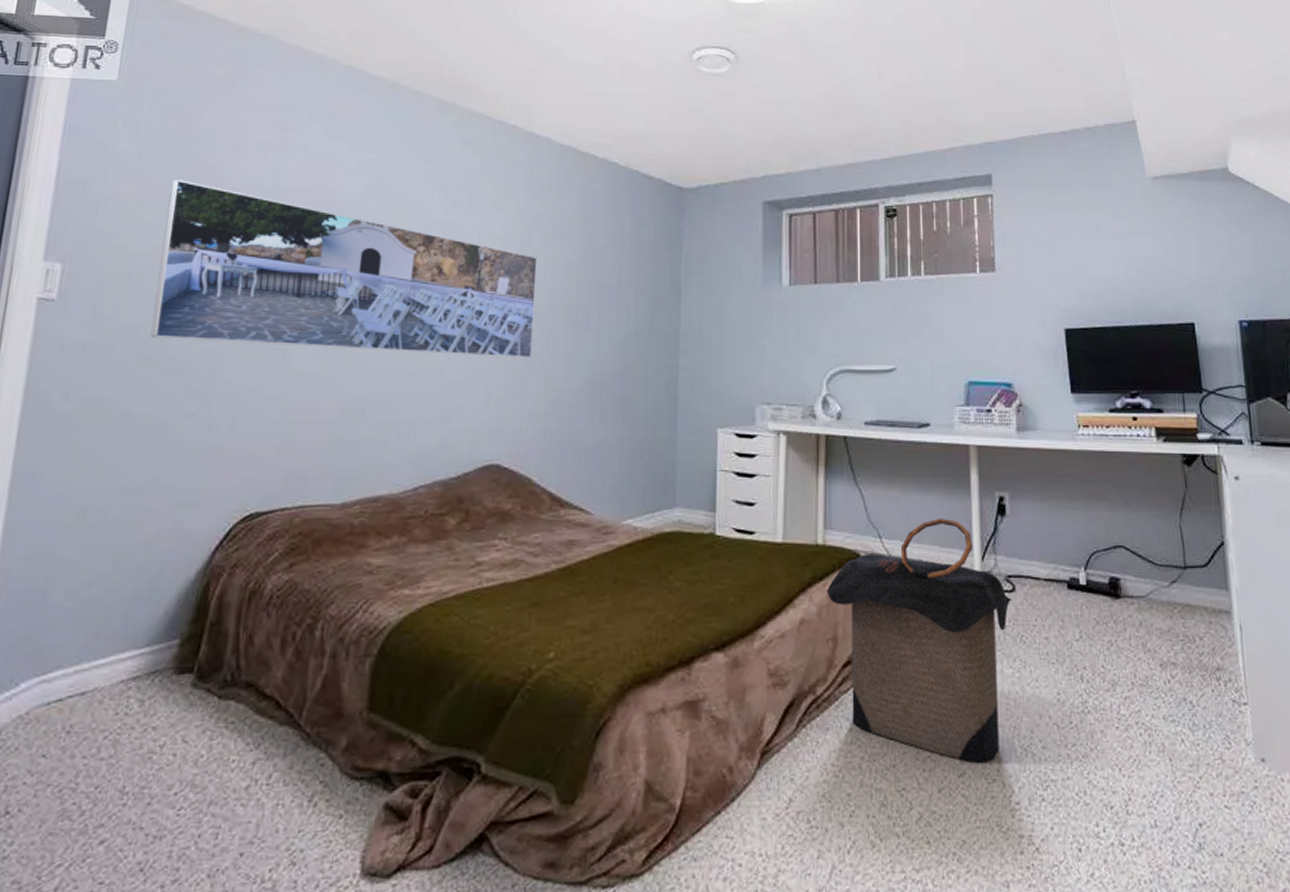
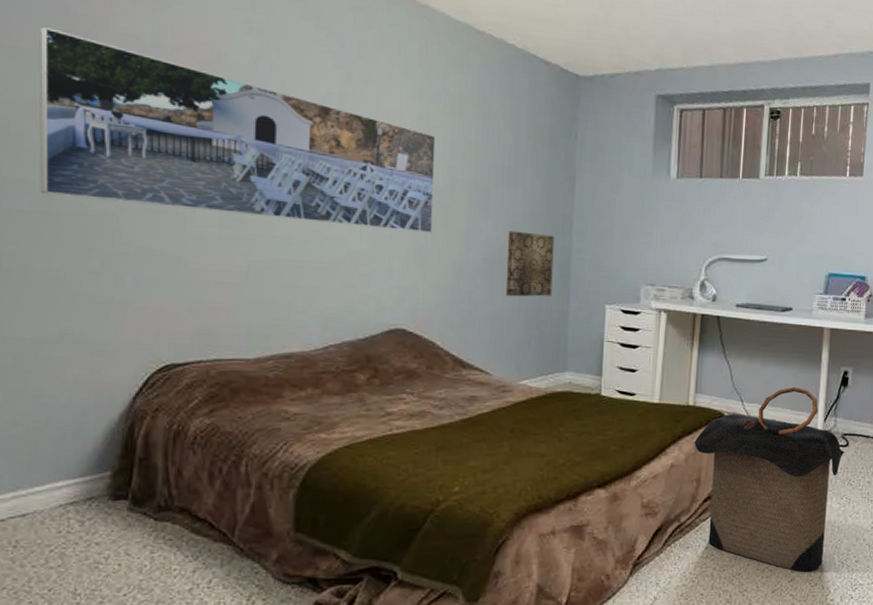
wall art: none [607,351,660,424] -> present [505,231,555,297]

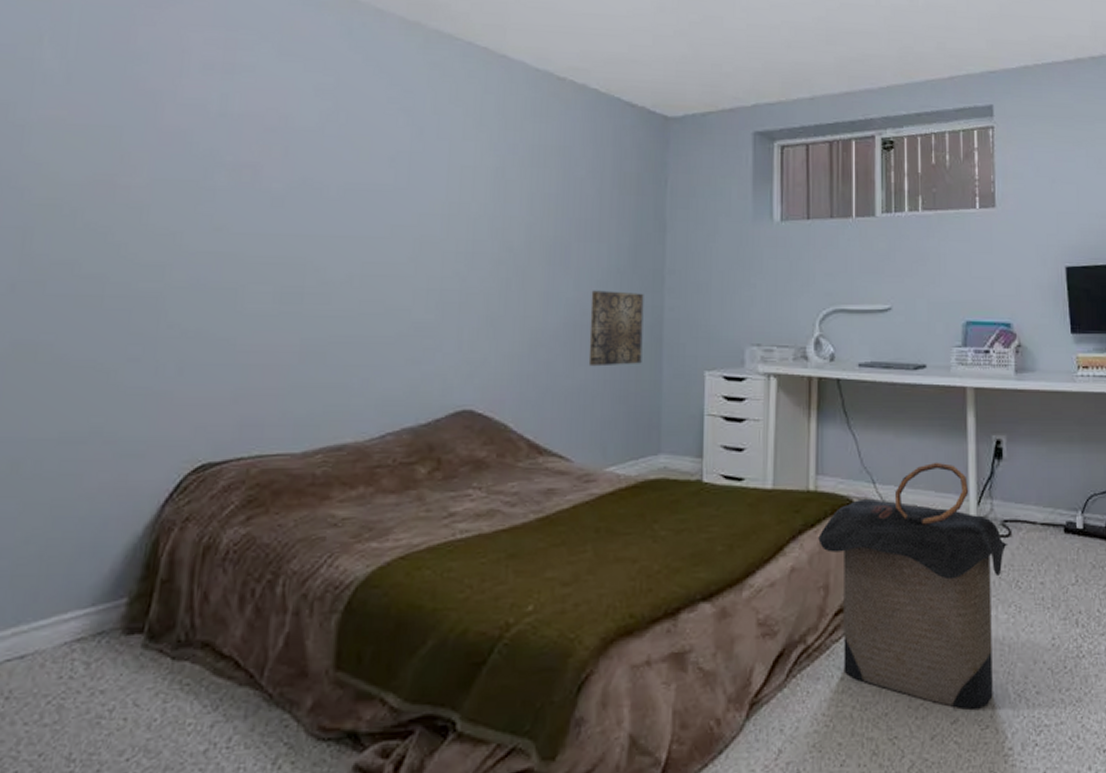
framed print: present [40,27,436,233] -> none [86,103,512,298]

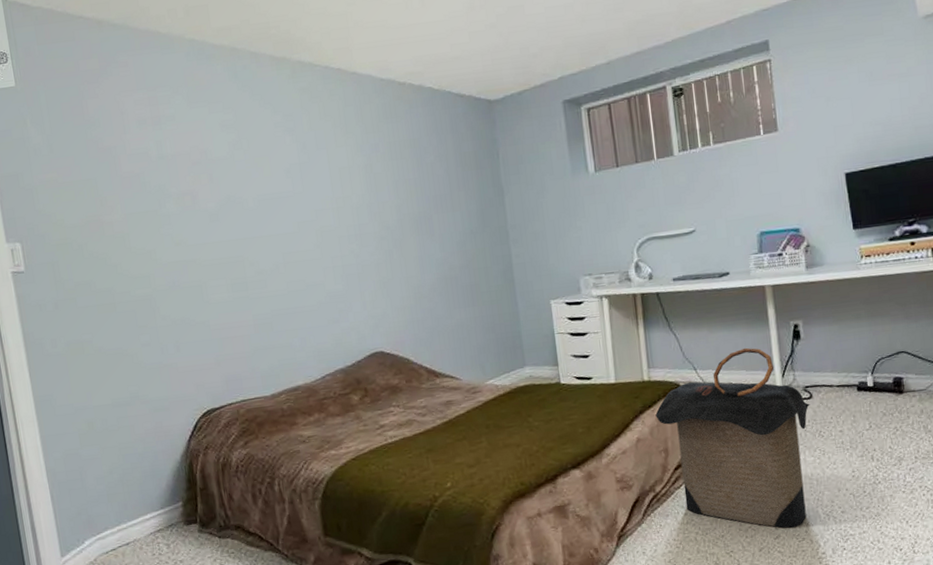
wall art: present [588,290,644,367] -> none [454,247,501,308]

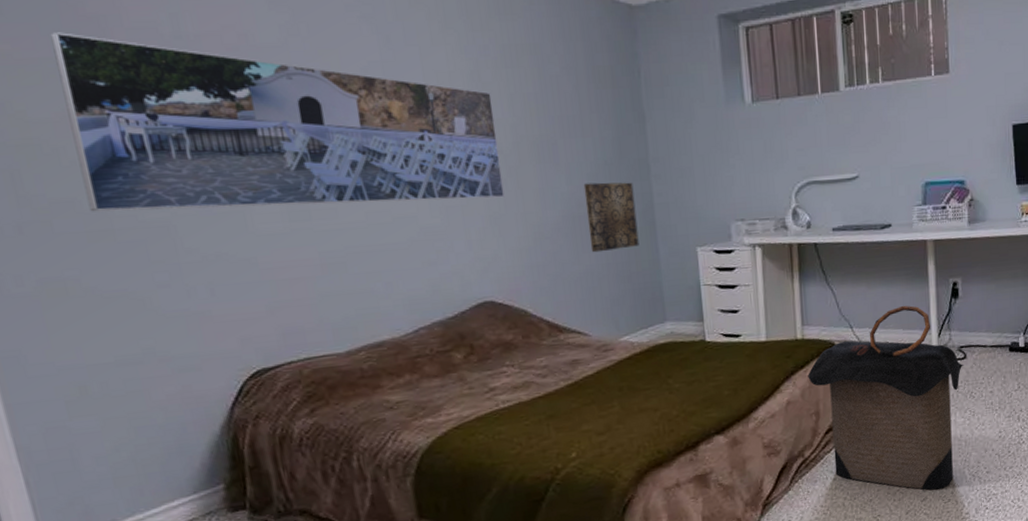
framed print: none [81,161,391,291] -> present [50,32,505,212]
wall art: none [454,247,501,308] -> present [583,182,639,253]

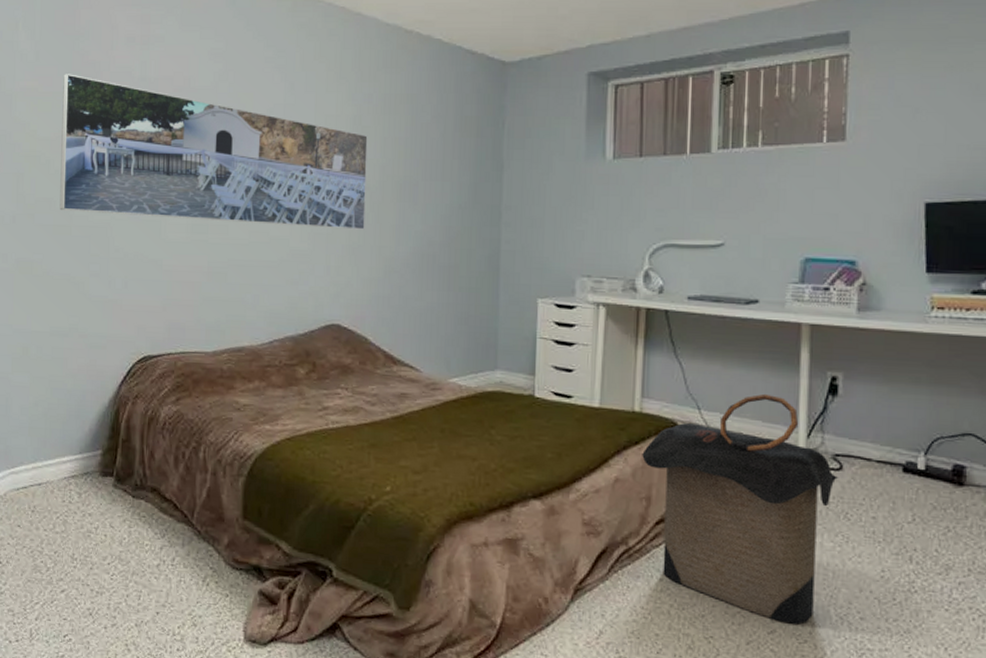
wall art: present [583,182,639,253] -> none [434,224,483,292]

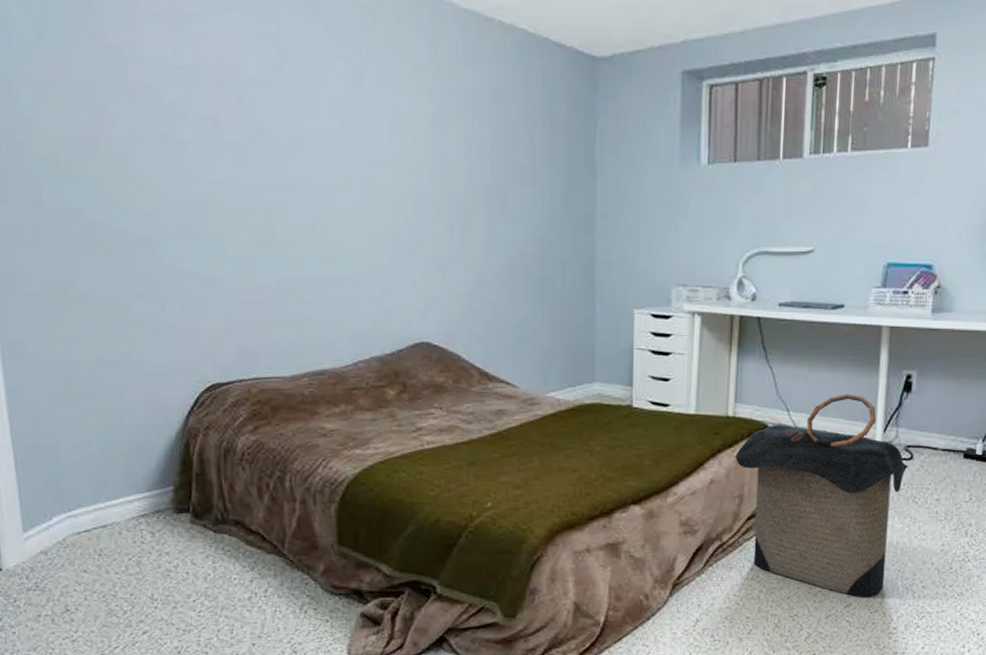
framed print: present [59,74,368,230] -> none [76,58,451,241]

